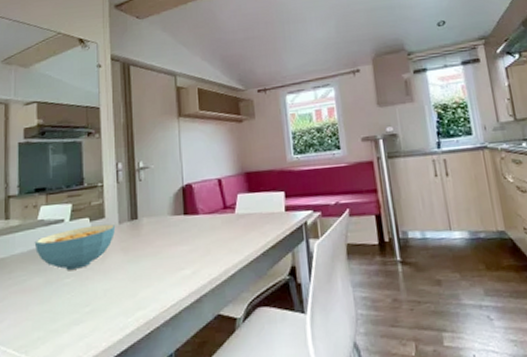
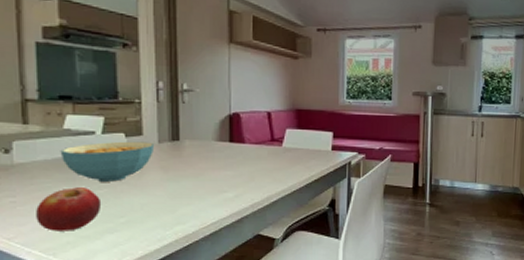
fruit: none [12,277,69,327] -> present [36,187,102,231]

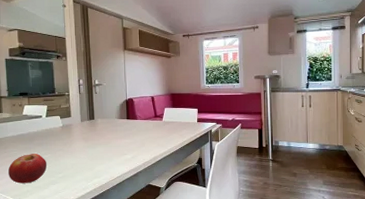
cereal bowl: present [60,141,155,182] -> none [21,121,79,149]

